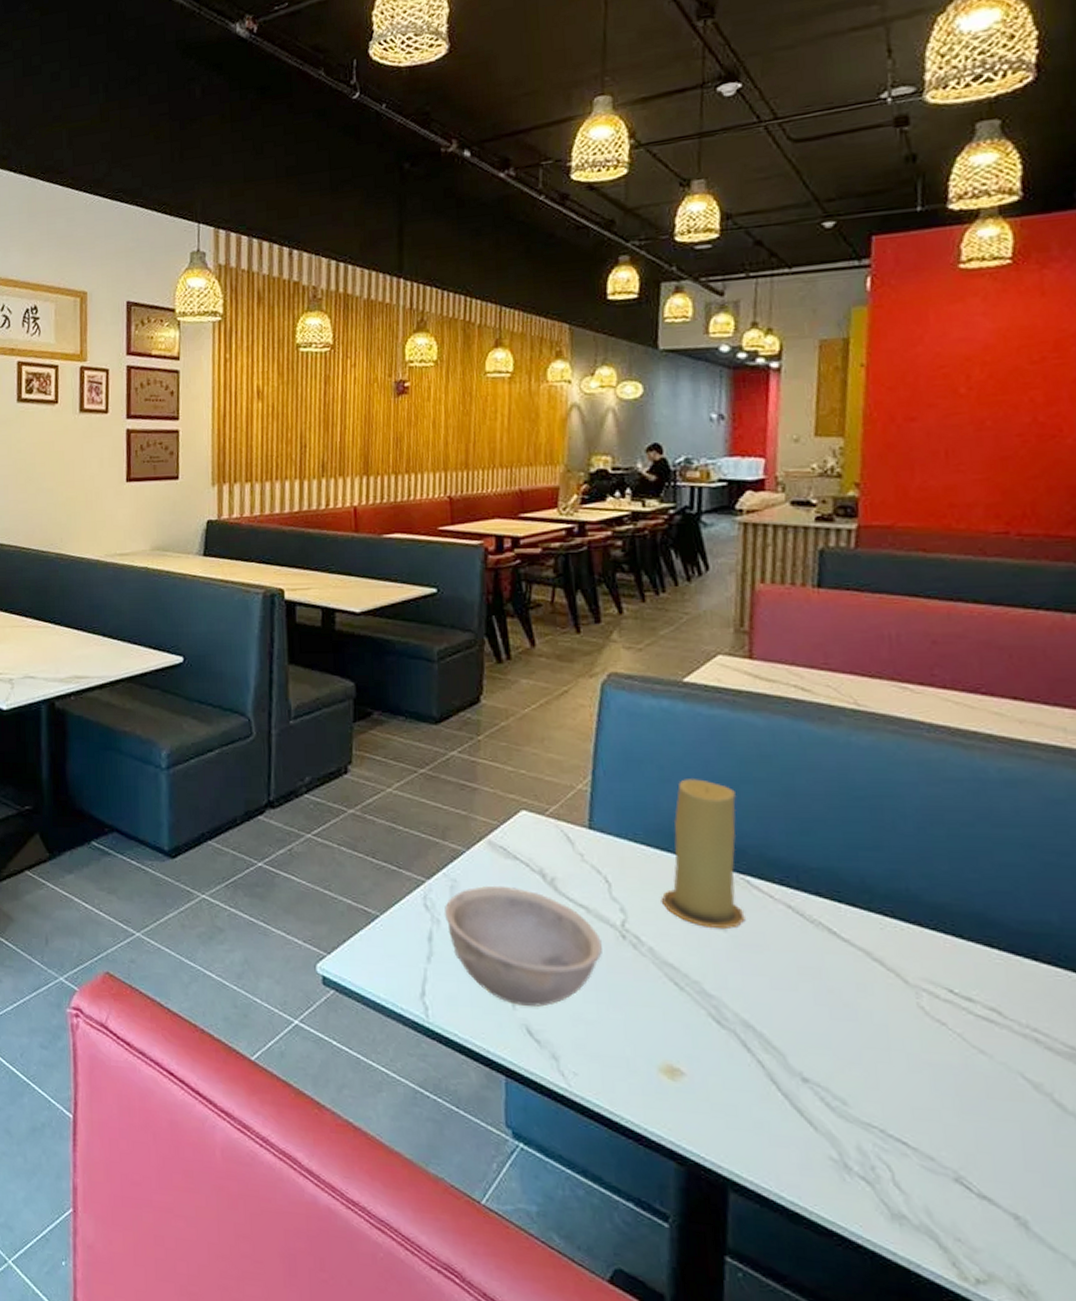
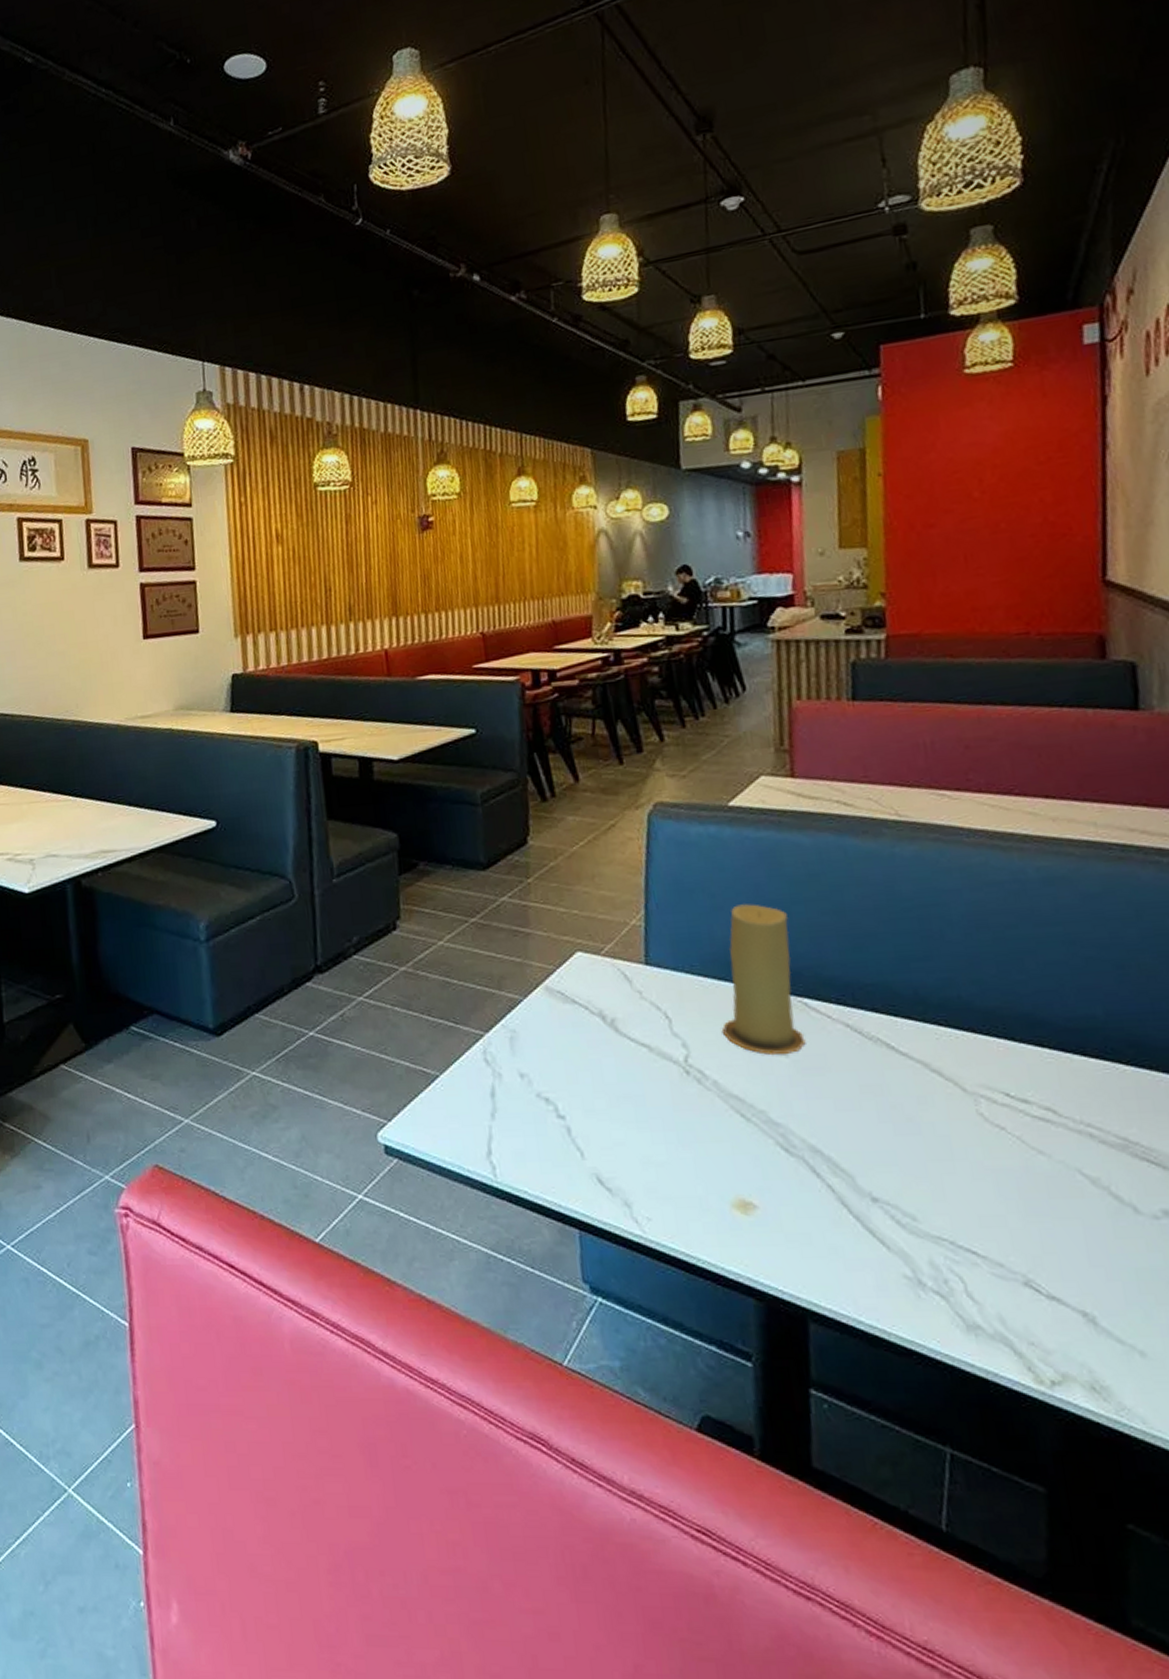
bowl: present [444,885,602,1007] -> none [505,1032,667,1154]

